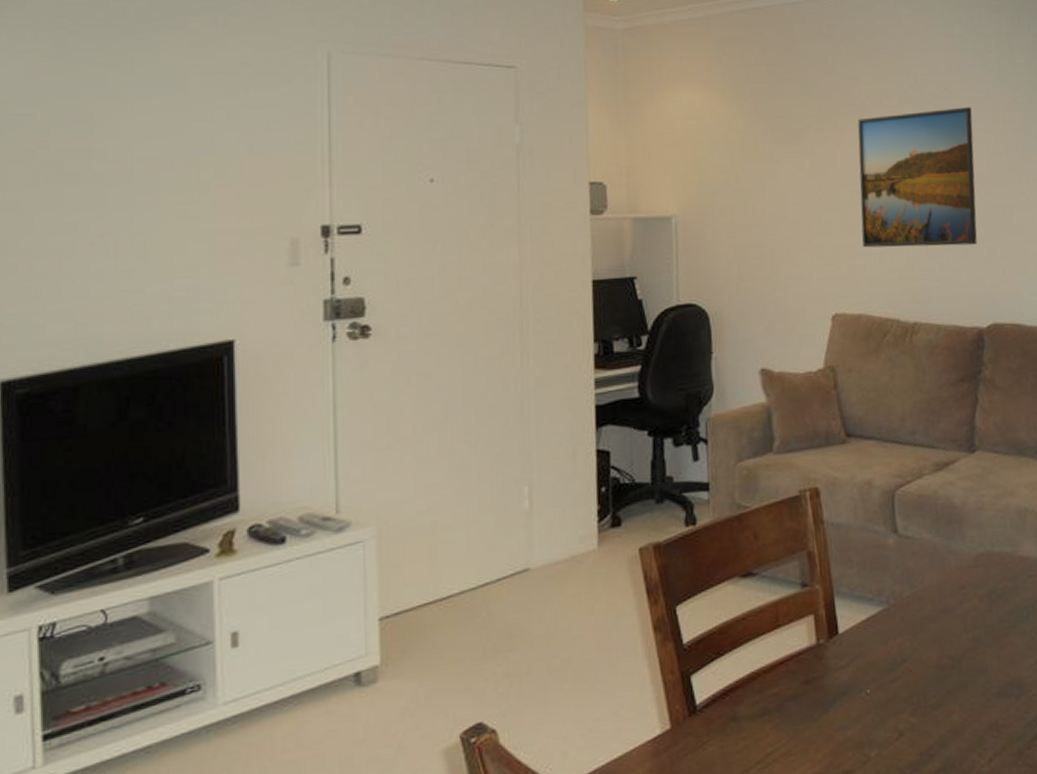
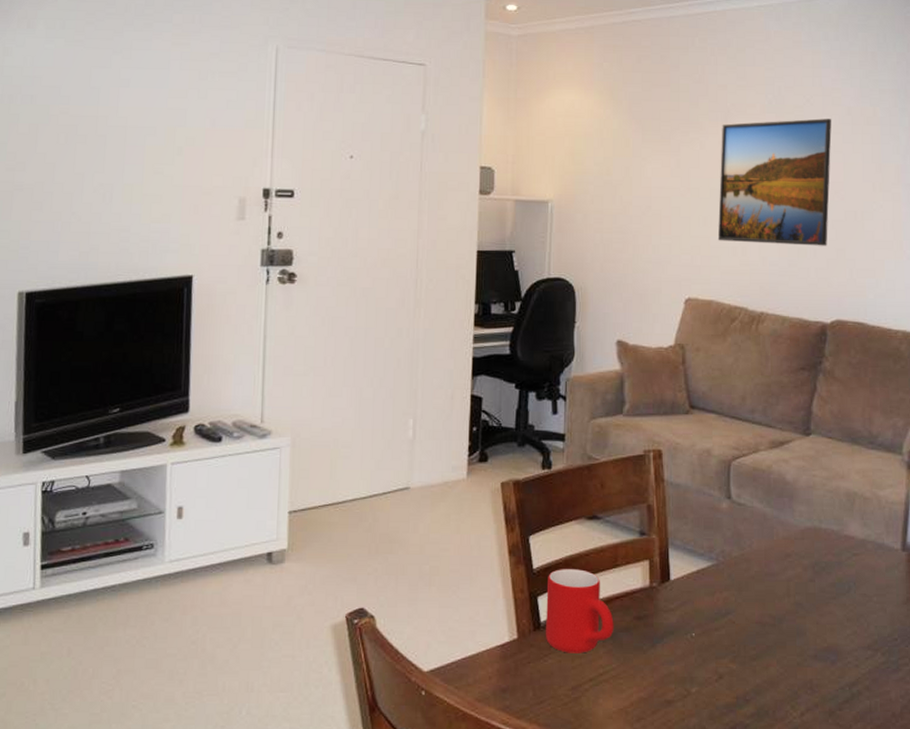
mug: none [700,636,781,736] -> present [546,569,614,653]

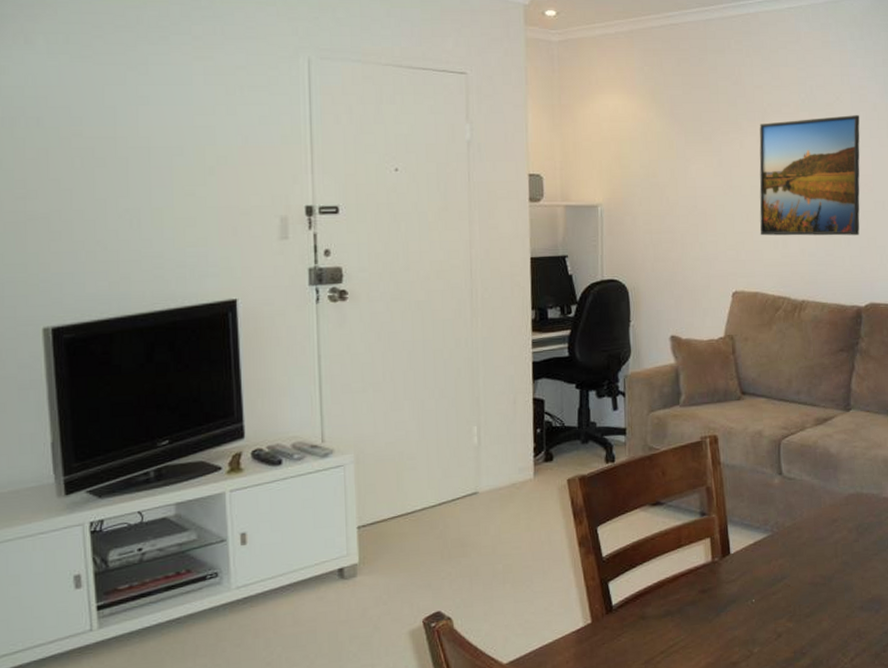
mug: present [546,569,614,653] -> none [616,553,681,631]

